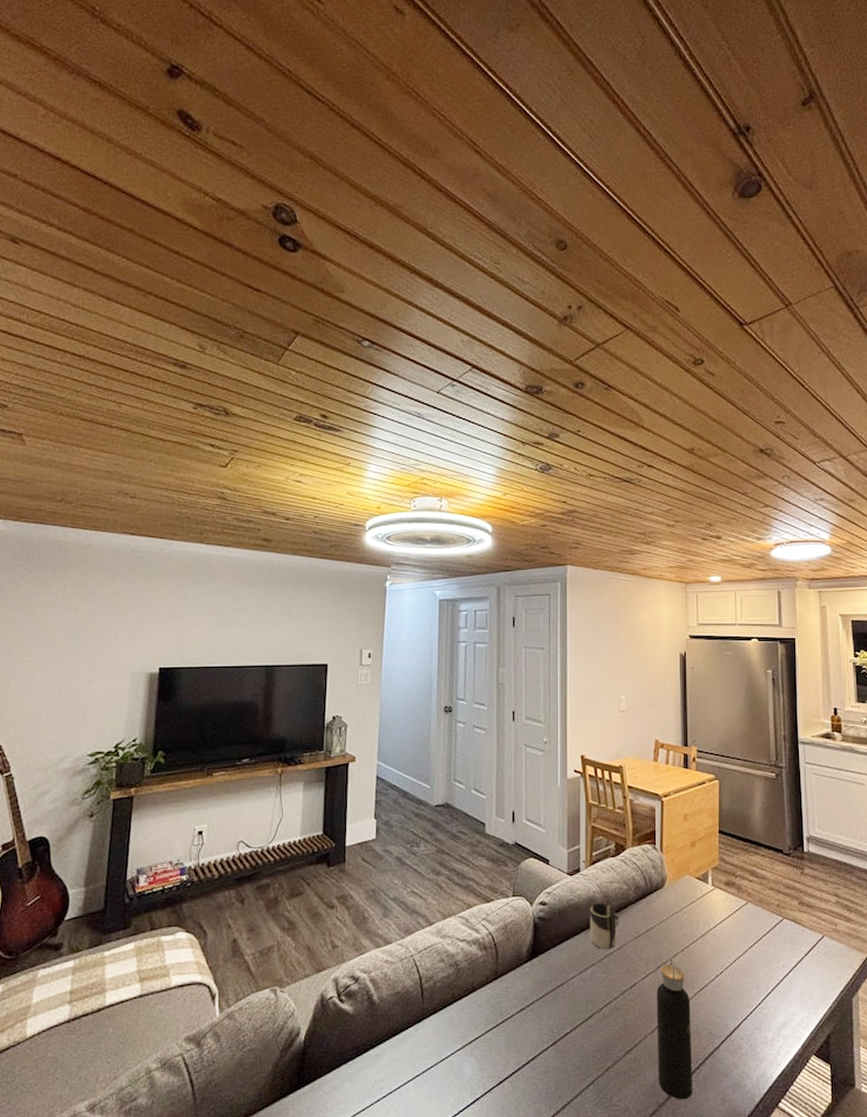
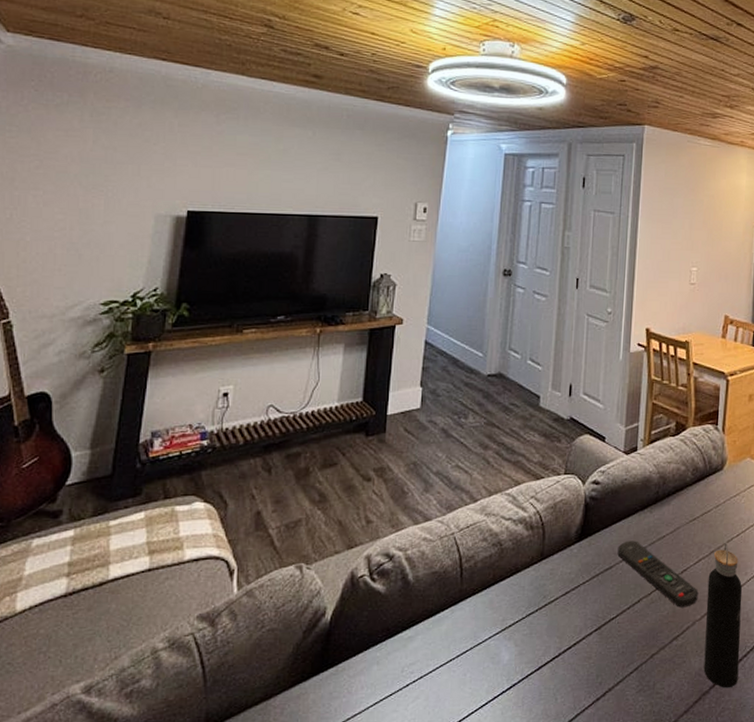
remote control: none [567,958,648,1022] -> present [617,541,699,608]
cup: present [590,903,620,949] -> none [643,484,676,532]

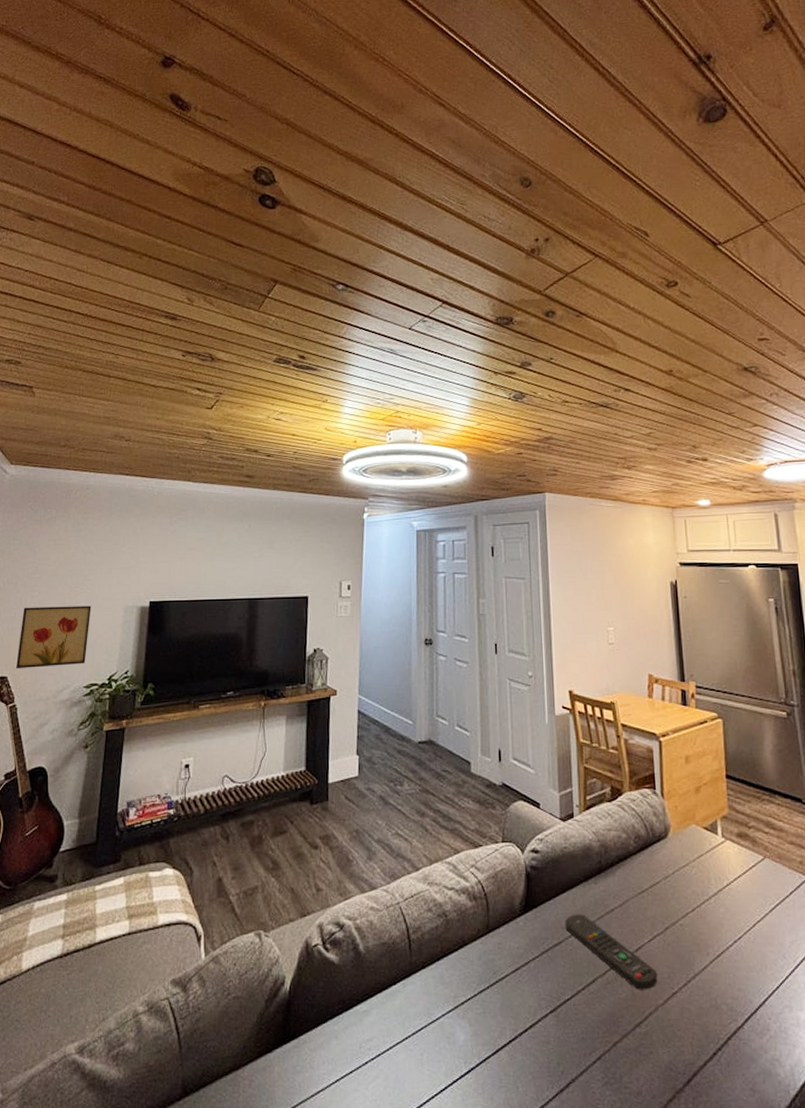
wall art: none [12,208,113,280] -> present [16,605,91,669]
water bottle: present [703,542,743,688] -> none [666,917,715,1087]

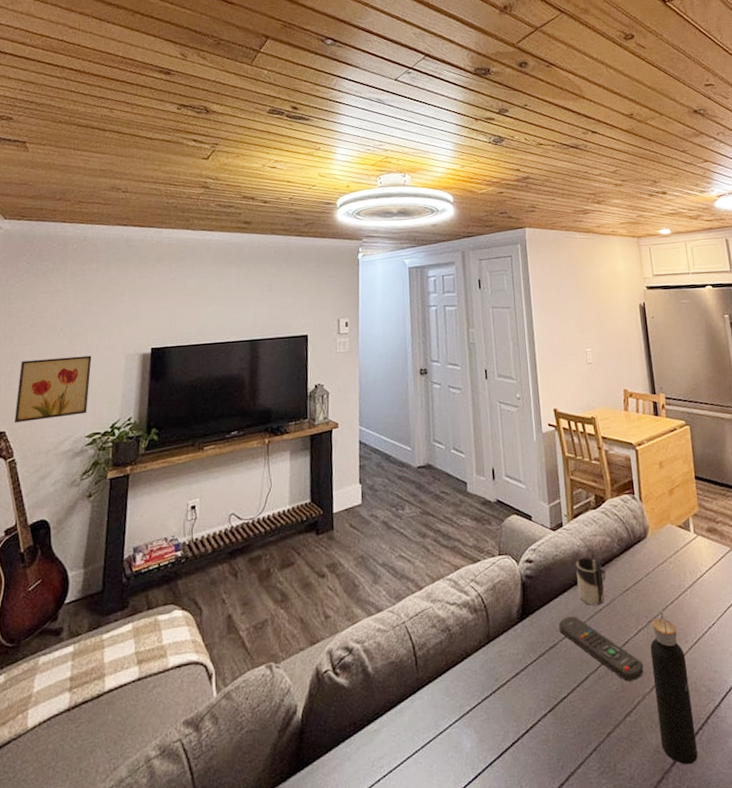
cup: none [586,853,620,905] -> present [576,557,607,605]
water bottle: none [666,917,715,1087] -> present [650,610,698,765]

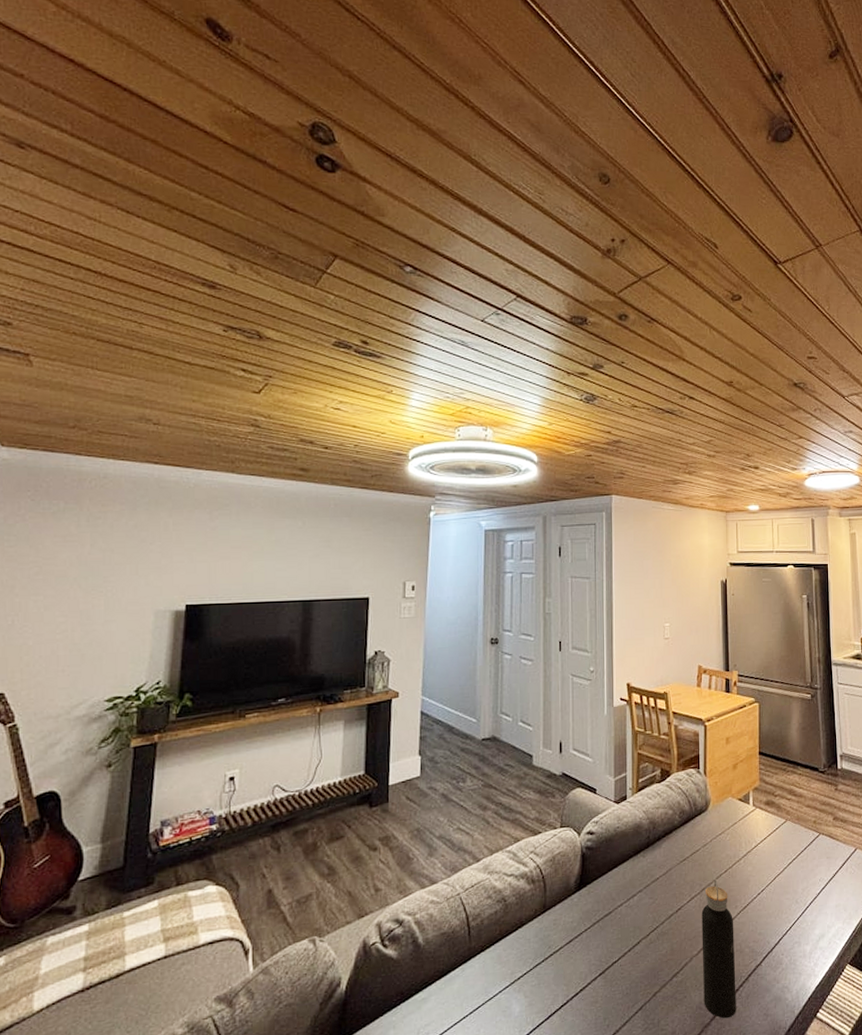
wall art: present [15,355,92,424] -> none [16,610,113,684]
remote control: present [559,616,644,682] -> none [615,885,694,945]
cup: present [576,557,607,605] -> none [637,829,666,875]

